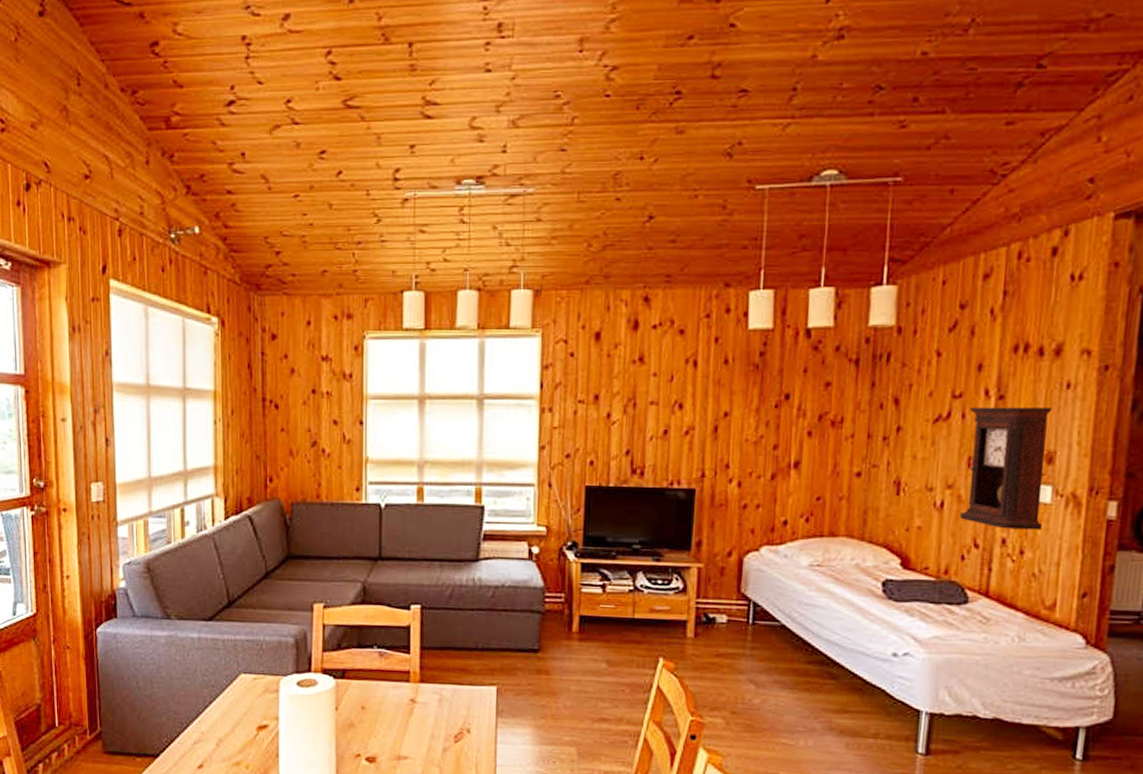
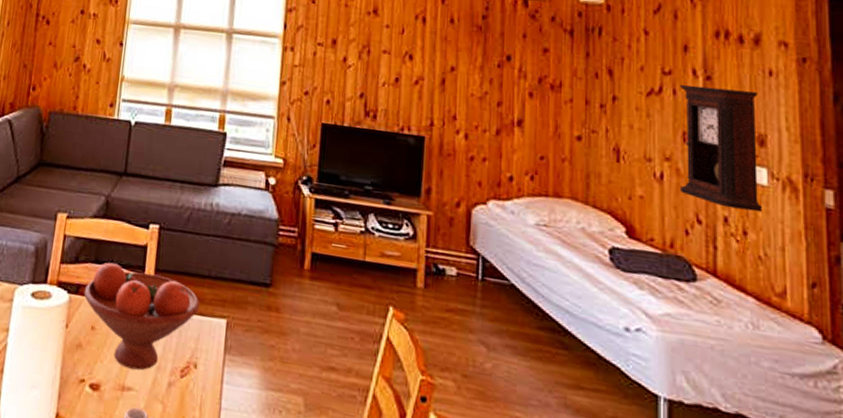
fruit bowl: none [350,645,469,741] -> present [83,262,200,371]

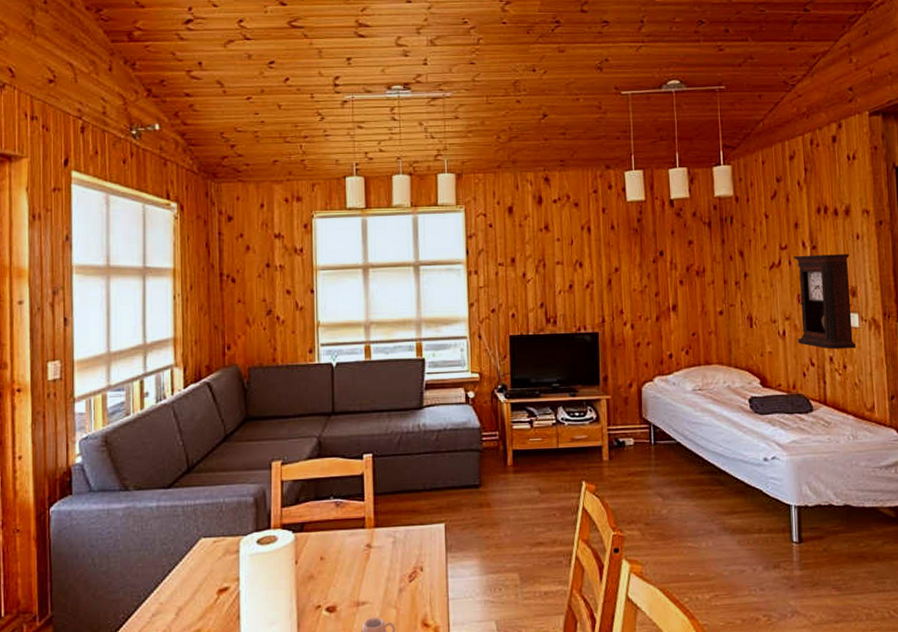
fruit bowl: present [83,262,200,371] -> none [308,496,419,586]

